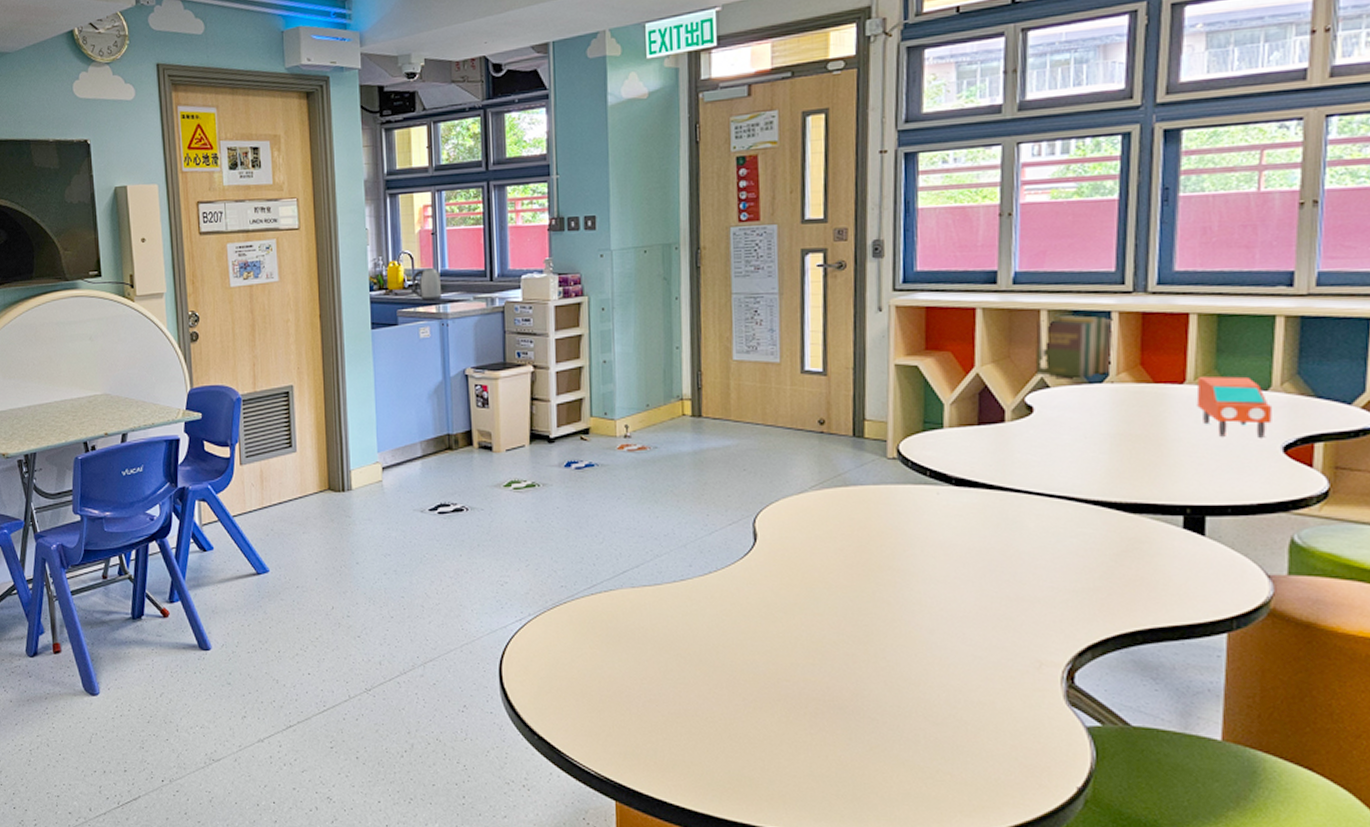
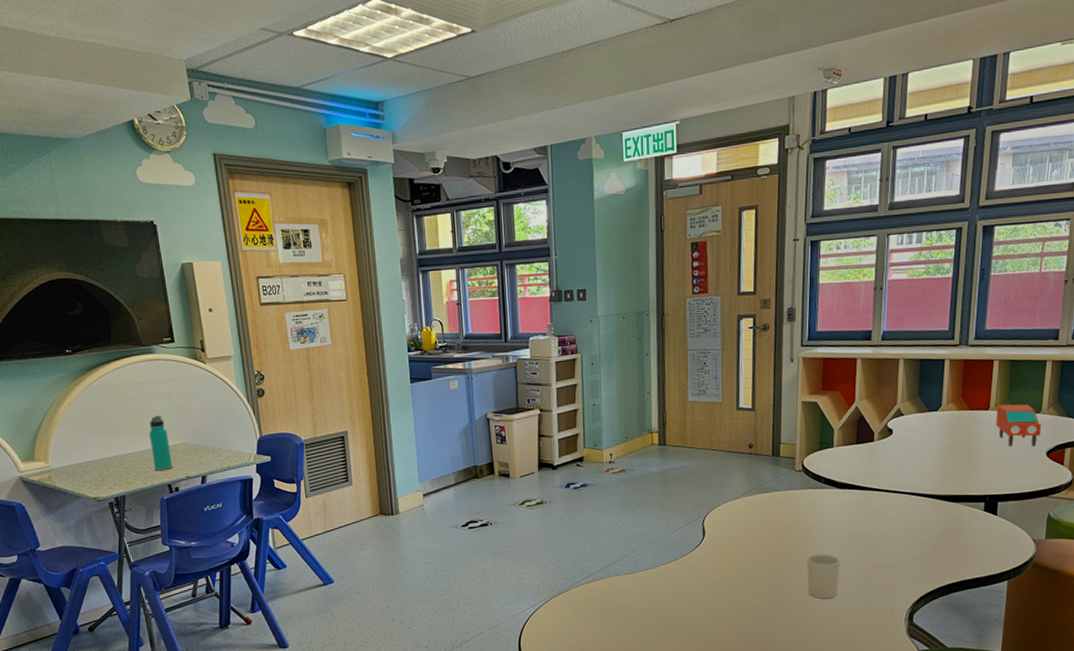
water bottle: none [67,361,90,426] -> present [149,415,173,472]
kettle: present [411,267,443,301] -> none [441,331,467,359]
mug: none [906,576,959,641] -> present [807,554,841,599]
books: present [1035,314,1112,379] -> none [894,362,944,409]

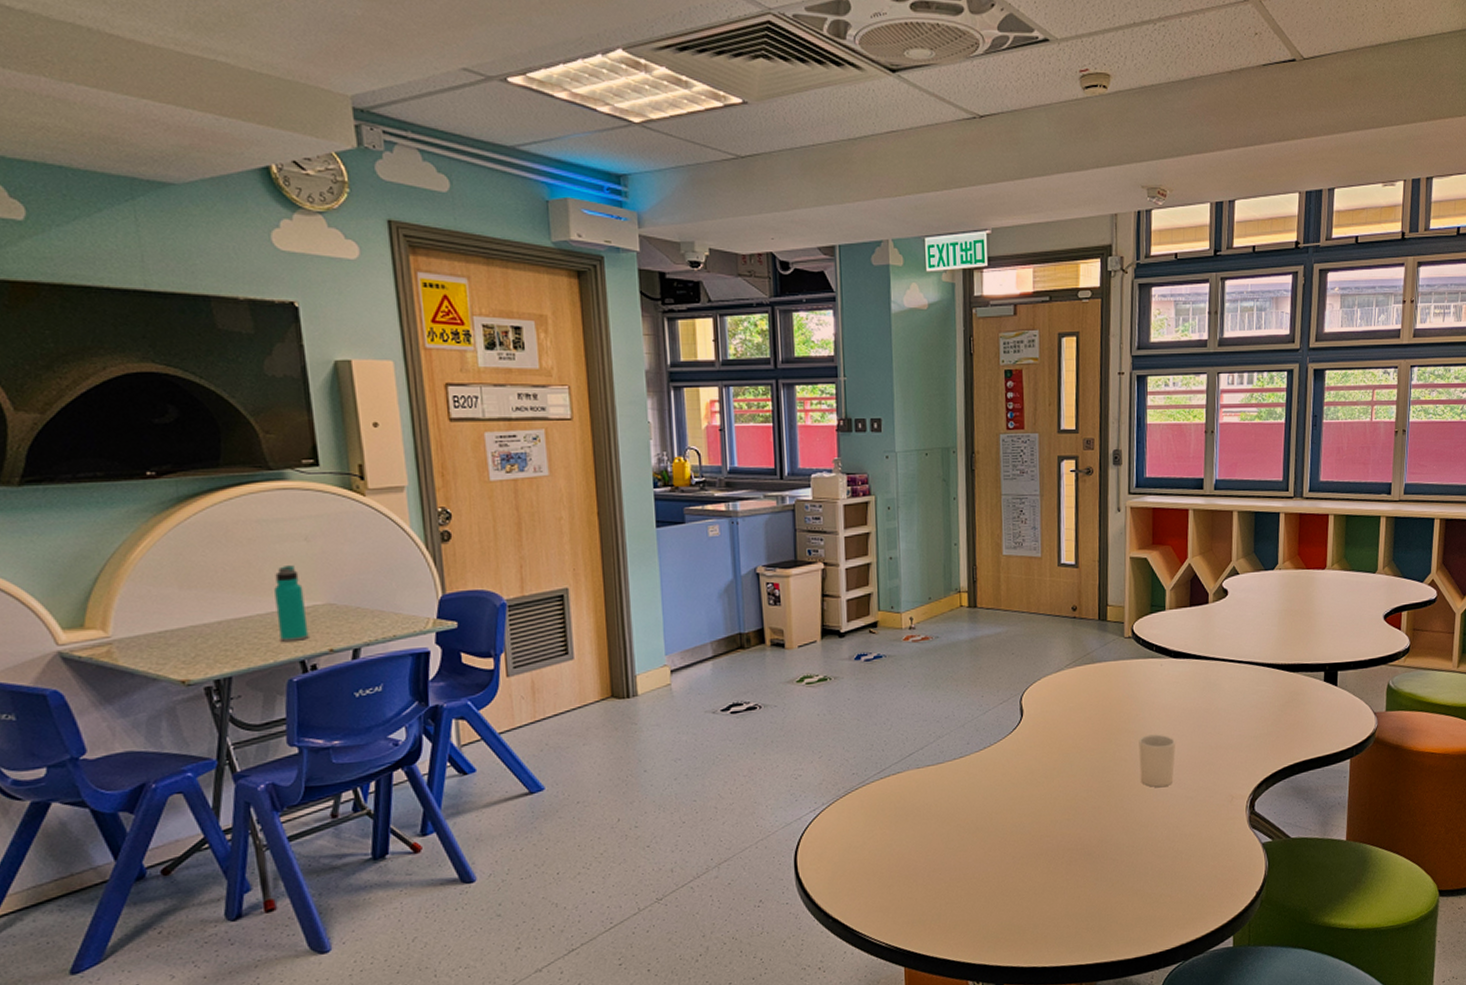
toy truck: present [996,404,1042,446] -> none [1333,563,1378,609]

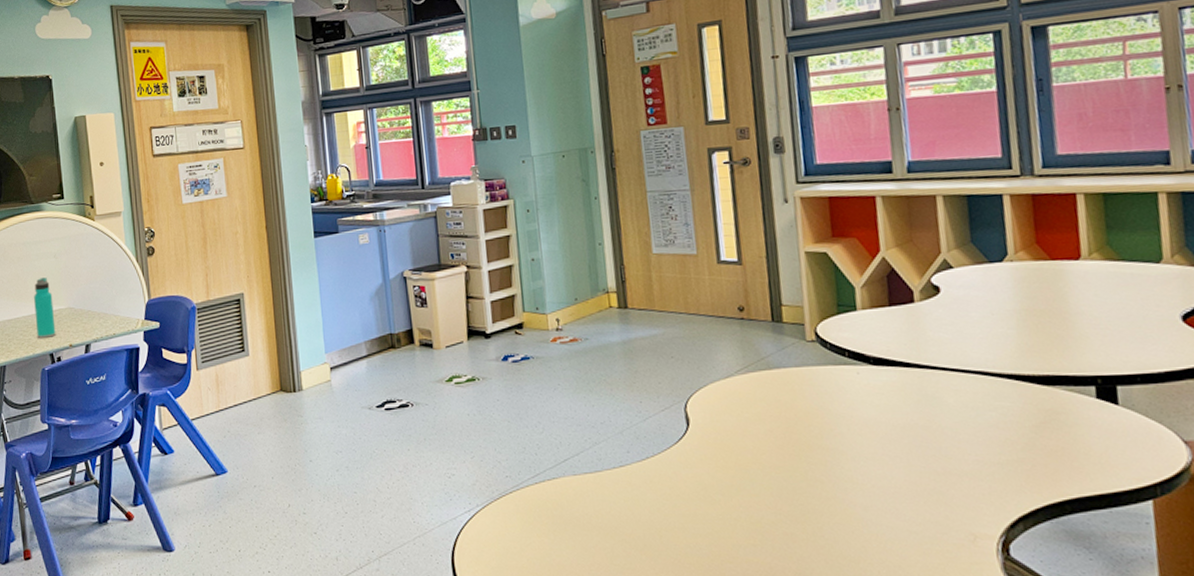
mug: present [1139,734,1176,788] -> none [836,453,889,517]

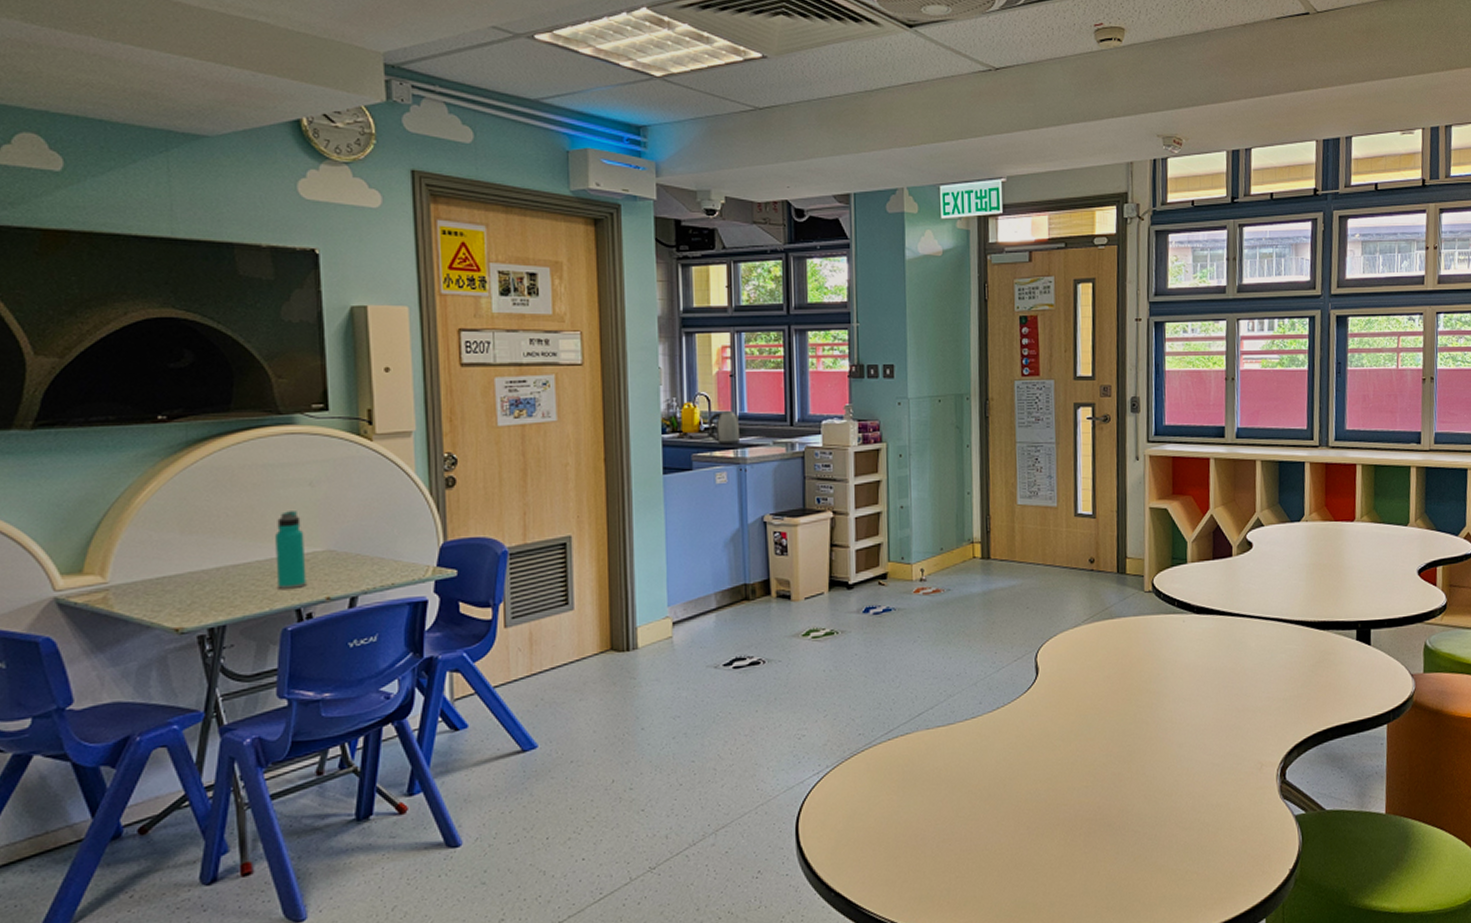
kettle: none [349,178,379,210] -> present [707,410,741,445]

